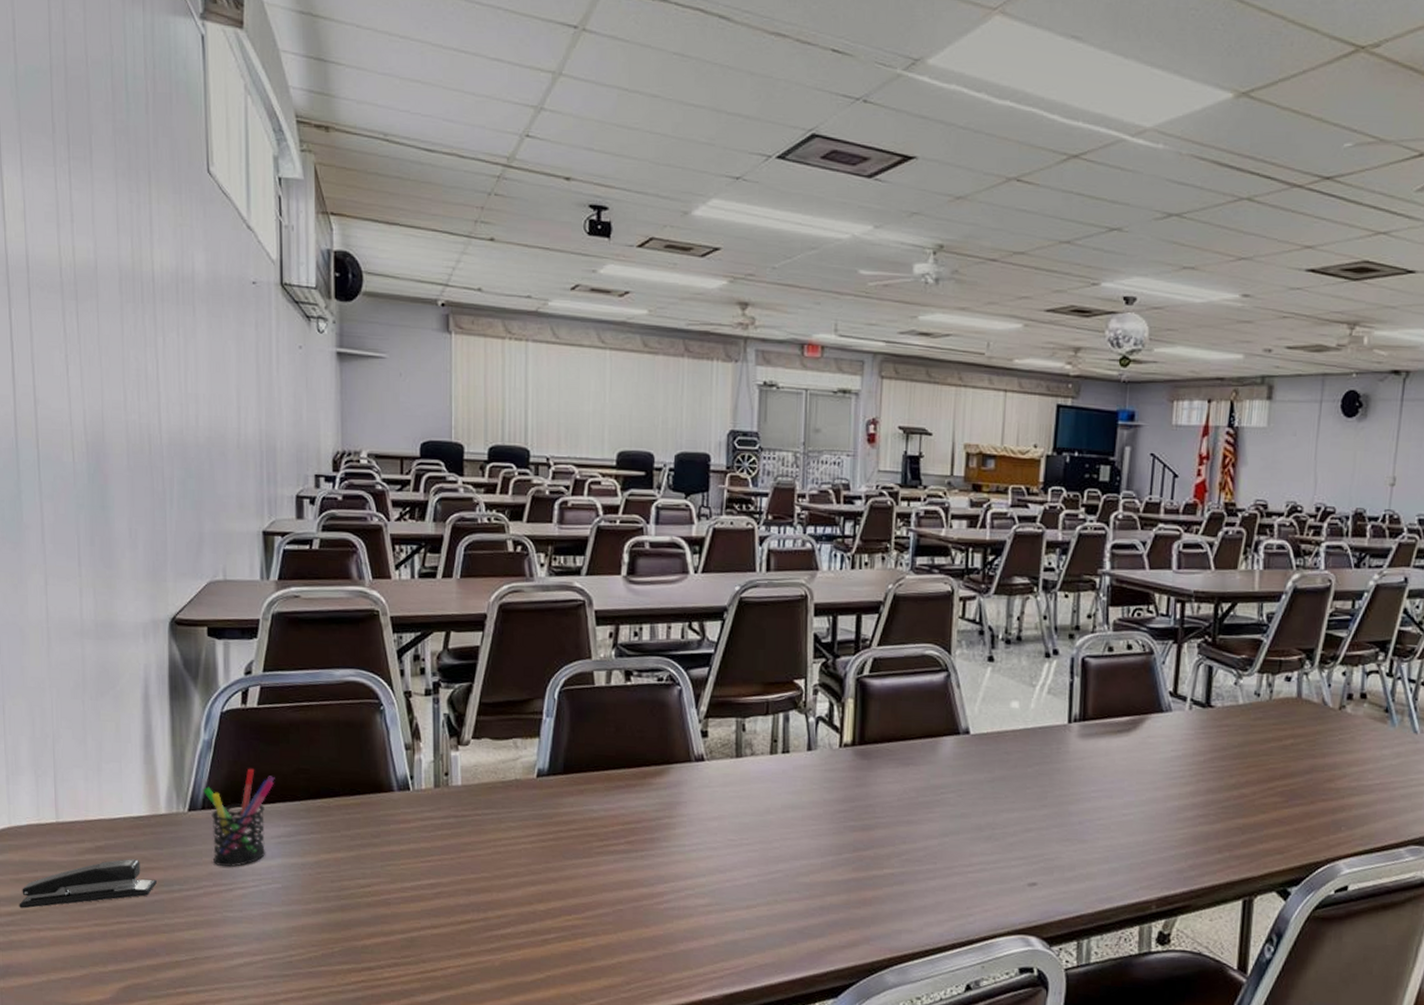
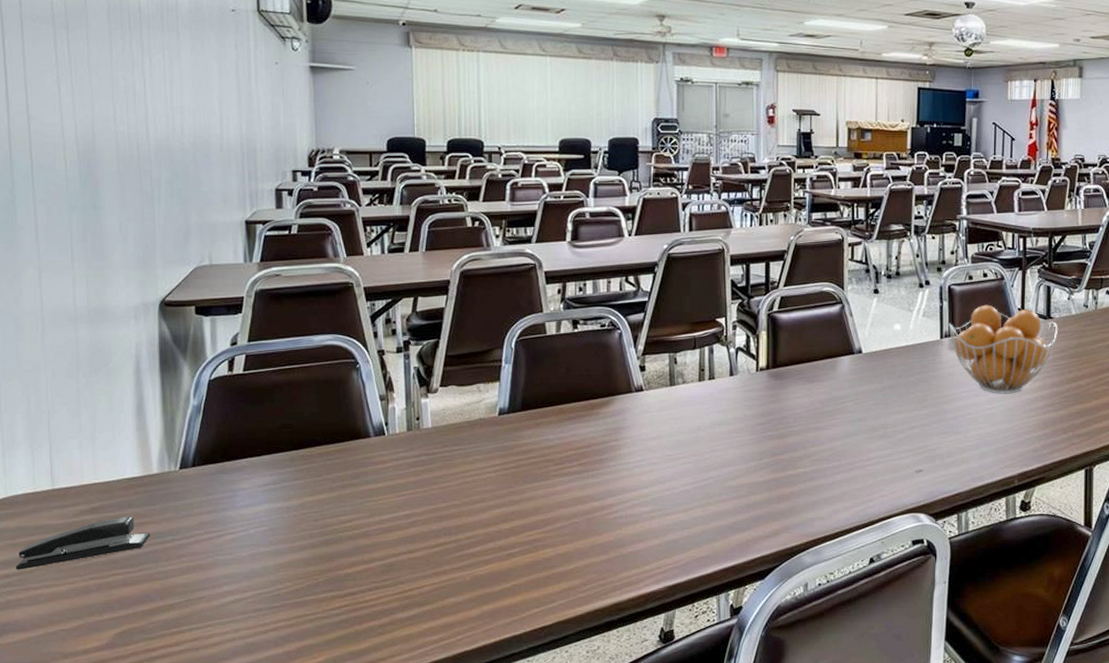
pen holder: present [202,768,275,868] -> none [192,427,261,516]
fruit basket: none [1079,684,1220,798] -> present [948,304,1059,394]

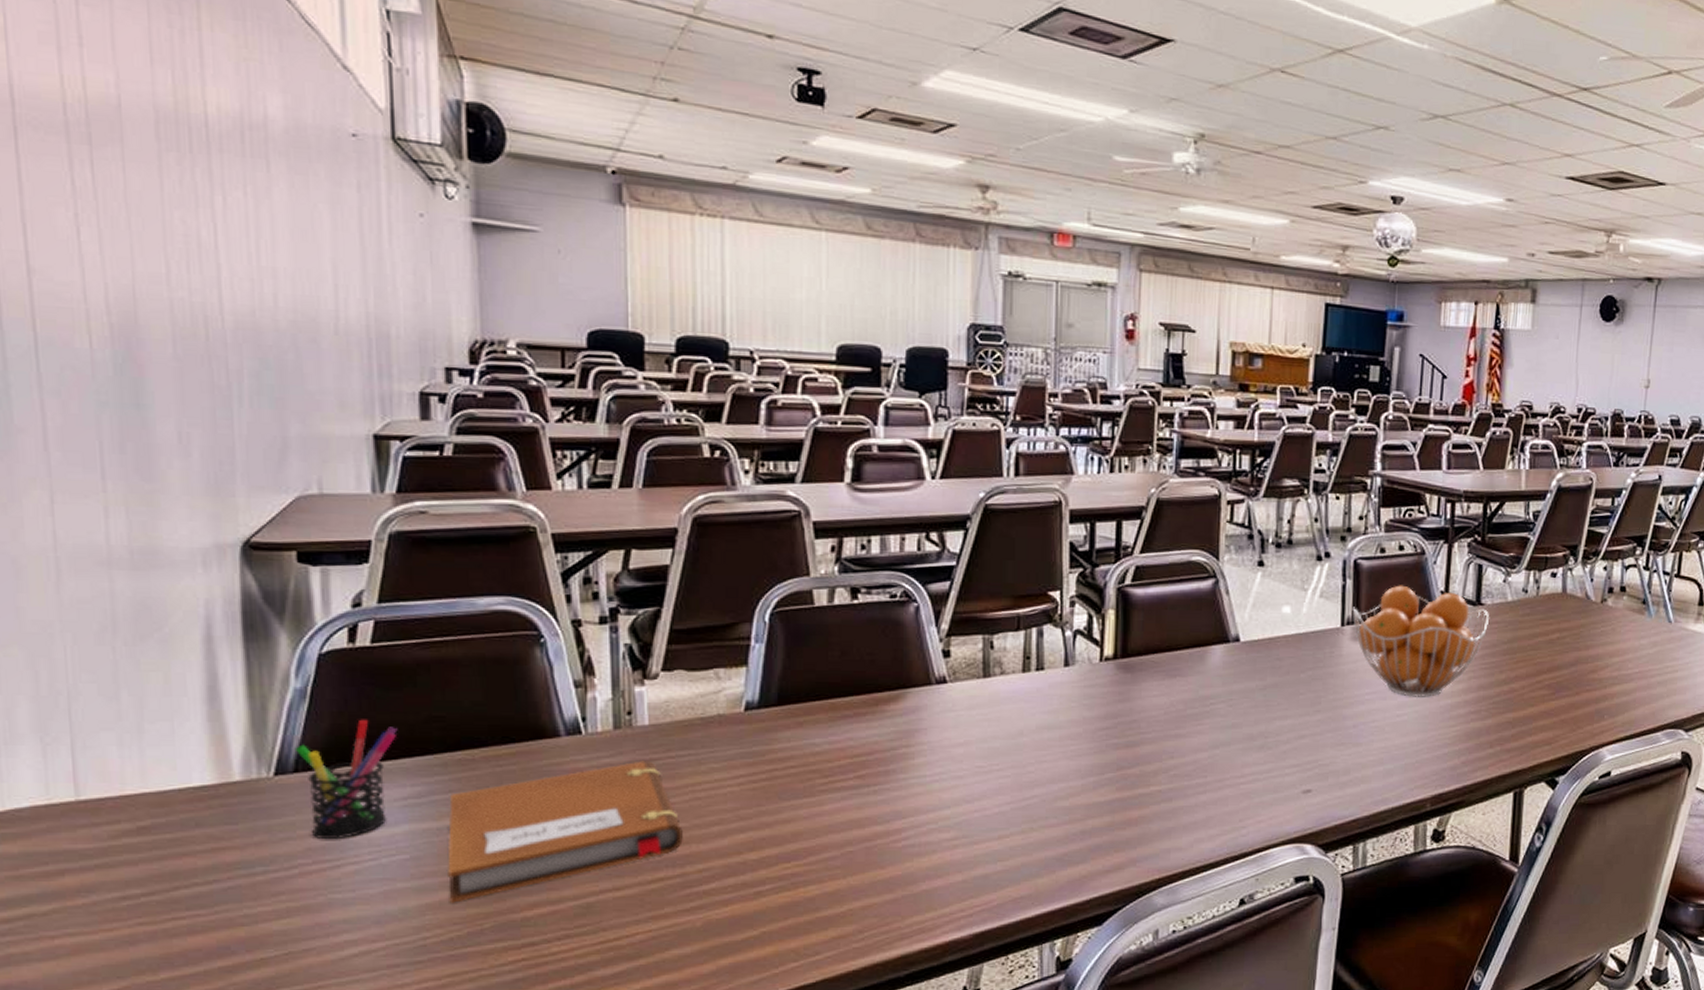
stapler: present [16,516,150,570] -> none [20,839,230,912]
pen holder: none [192,427,261,516] -> present [294,719,398,840]
notebook: none [294,454,456,563] -> present [448,761,683,903]

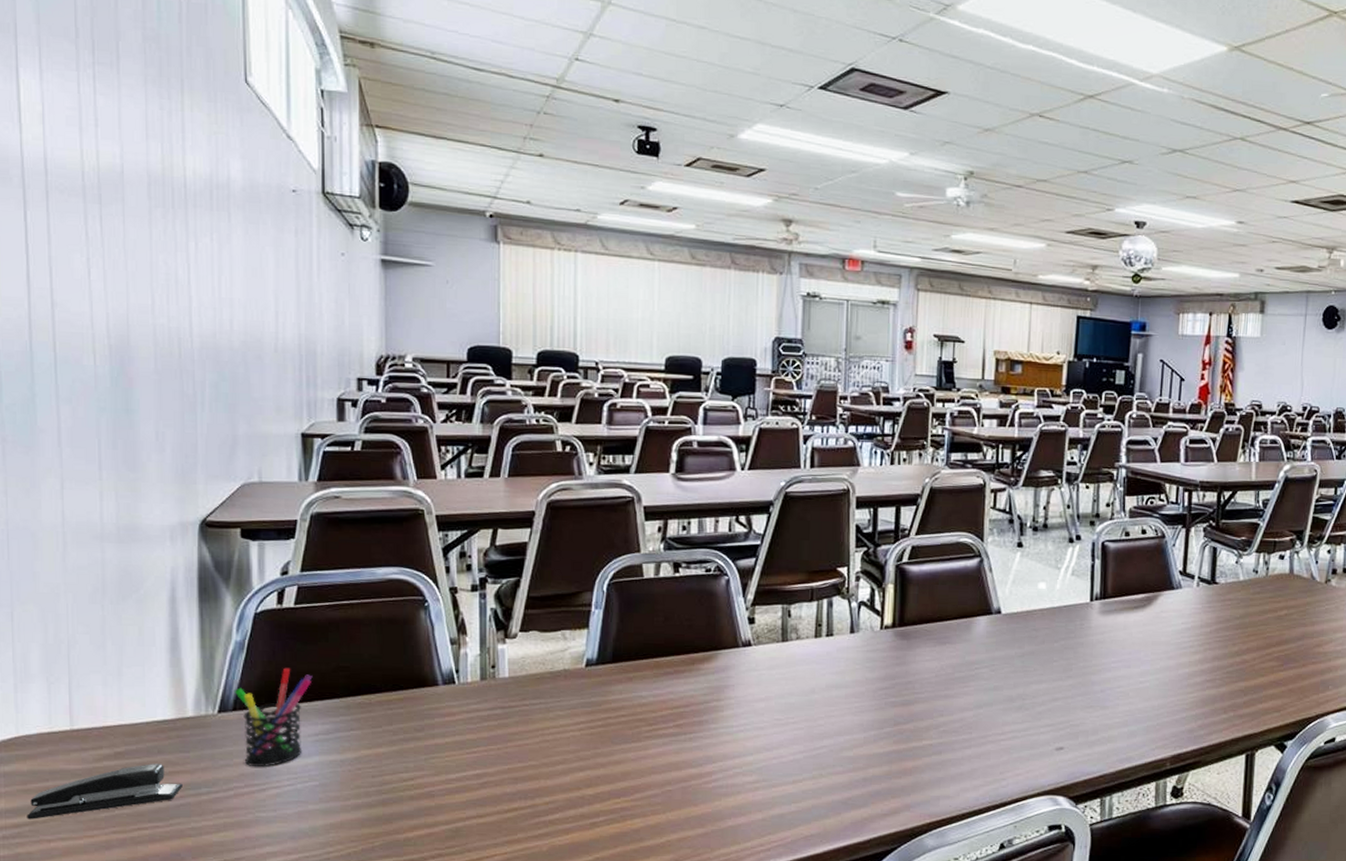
stapler: none [20,839,230,912] -> present [27,764,182,819]
notebook: present [448,761,683,903] -> none [348,707,534,824]
fruit basket: present [1352,585,1490,697] -> none [1100,565,1224,666]

